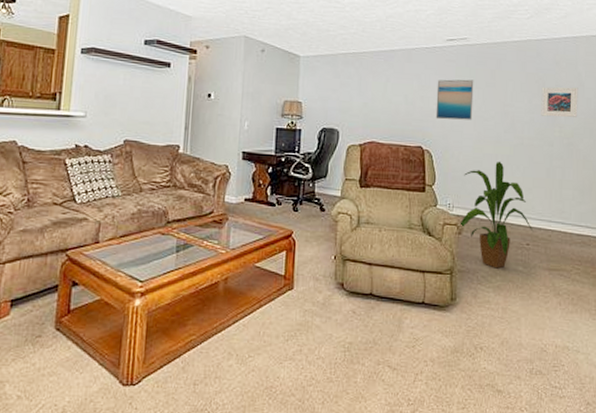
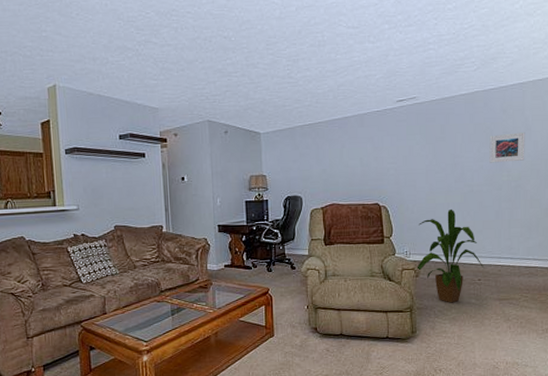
wall art: present [435,79,474,120] -> none [389,136,425,177]

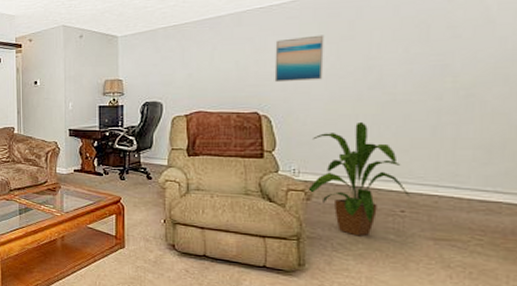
wall art: none [389,136,425,177] -> present [274,35,325,83]
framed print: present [489,132,525,163] -> none [423,26,485,66]

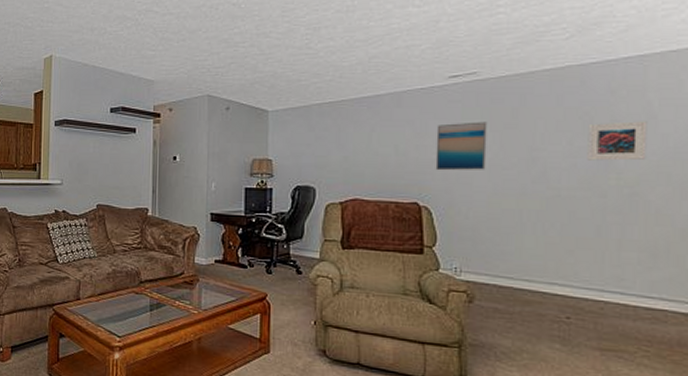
house plant: present [306,121,411,236] -> none [468,217,577,345]
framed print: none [423,26,485,66] -> present [587,121,648,161]

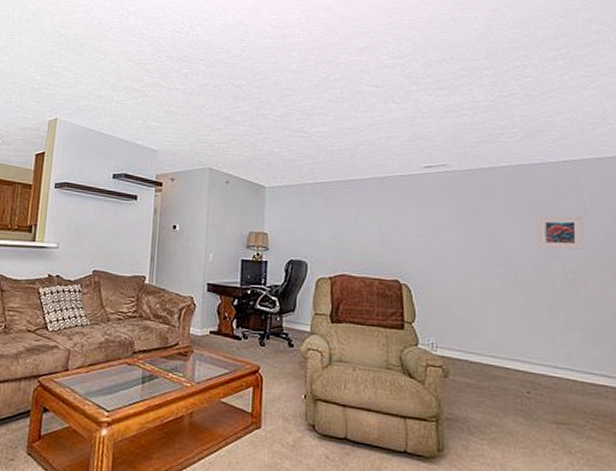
wall art: present [435,121,488,171] -> none [413,208,457,253]

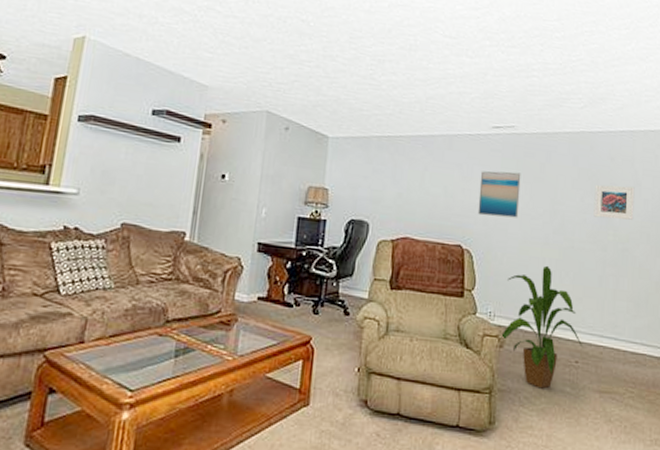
wall art: none [413,208,457,253] -> present [477,171,521,218]
house plant: none [444,297,535,419] -> present [500,265,583,389]

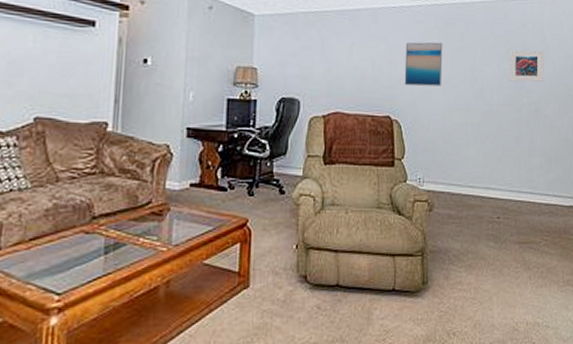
house plant: present [500,265,583,389] -> none [429,129,504,246]

